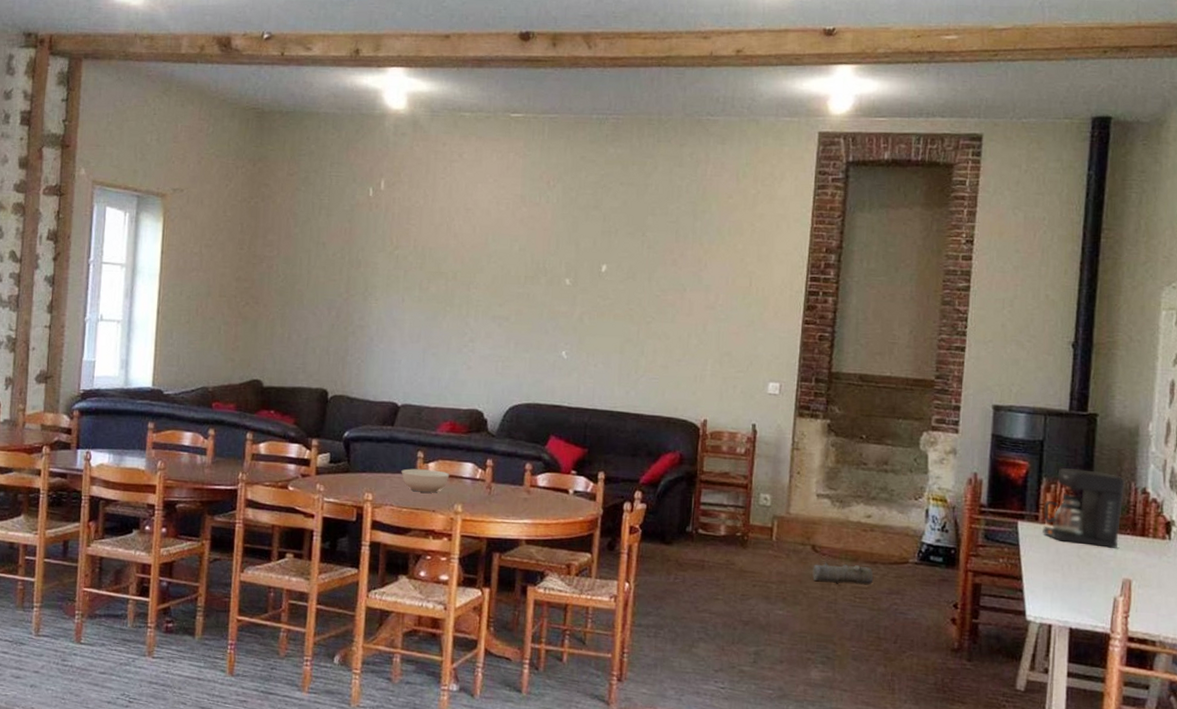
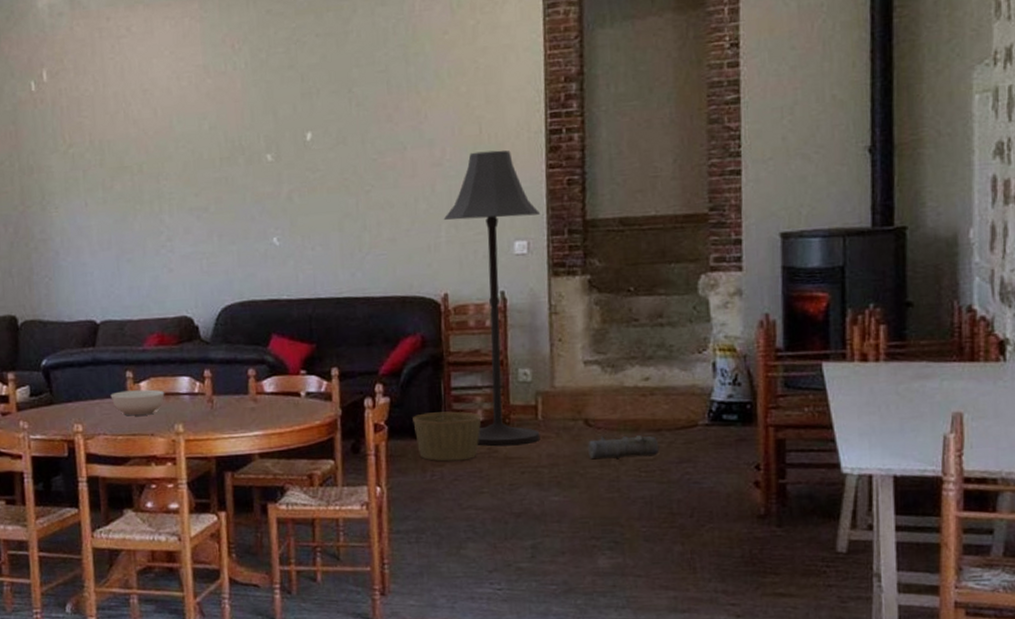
basket: none [664,522,724,569] -> present [413,411,482,462]
floor lamp: none [710,301,794,561] -> present [443,150,541,446]
coffee maker: present [1042,468,1125,548] -> none [851,292,946,380]

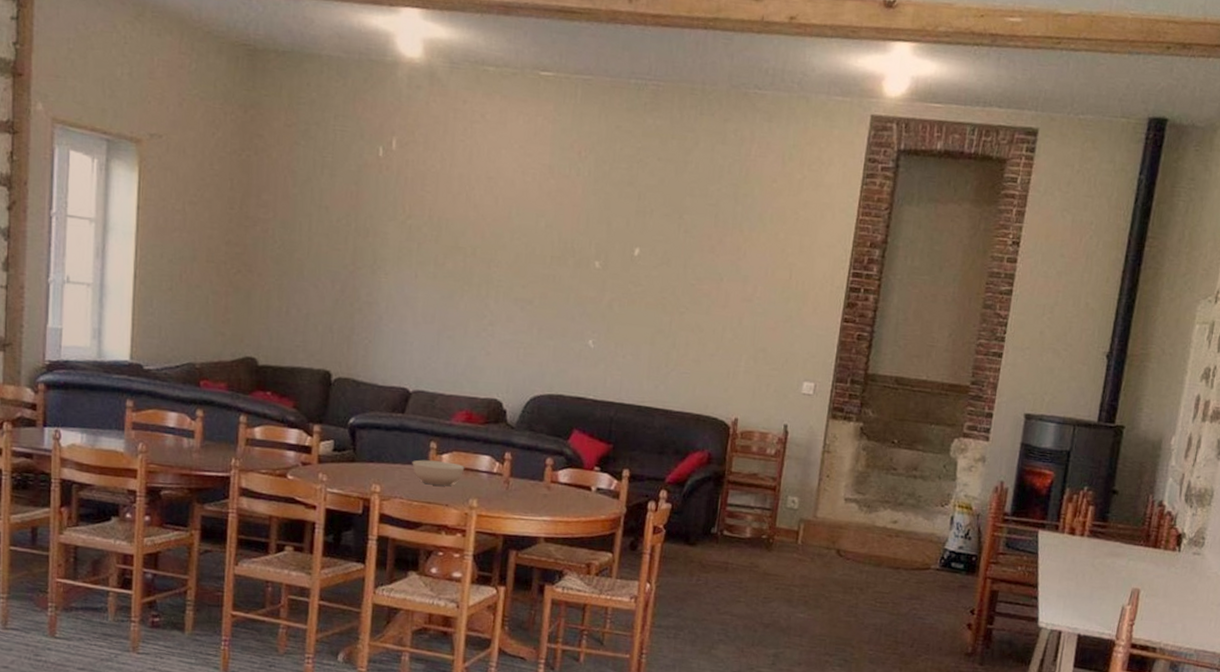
basket: present [413,411,482,462] -> none [688,523,750,571]
floor lamp: present [443,150,541,446] -> none [741,295,830,564]
decorative log: present [588,435,659,460] -> none [835,567,896,590]

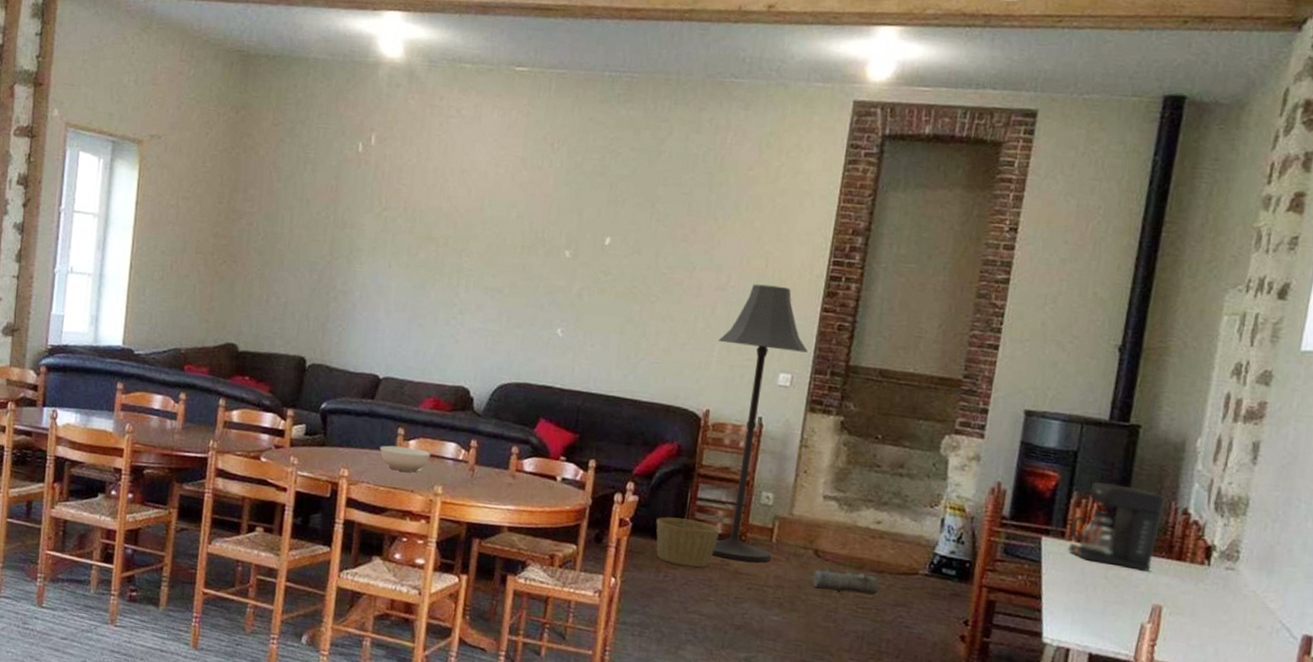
basket: none [688,523,750,571] -> present [656,517,721,568]
floor lamp: none [741,295,830,564] -> present [711,284,809,563]
decorative log: none [835,567,896,590] -> present [813,568,879,595]
coffee maker: none [1061,479,1144,559] -> present [1068,482,1165,571]

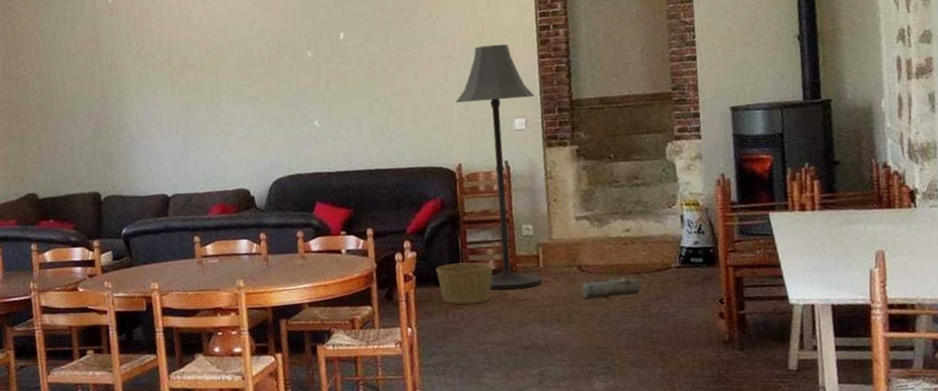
bowl: present [379,445,431,473] -> none [181,251,228,275]
coffee maker: present [1068,482,1165,571] -> none [791,153,867,226]

